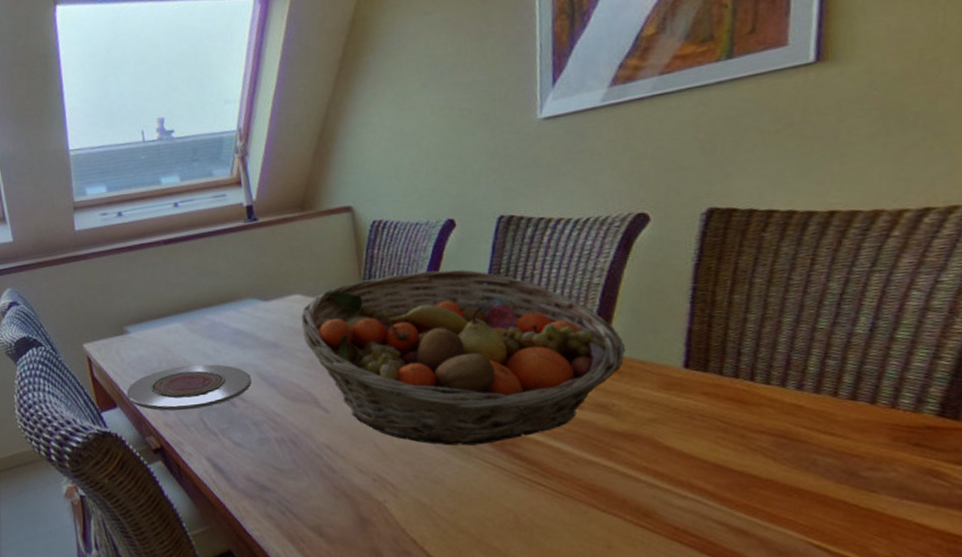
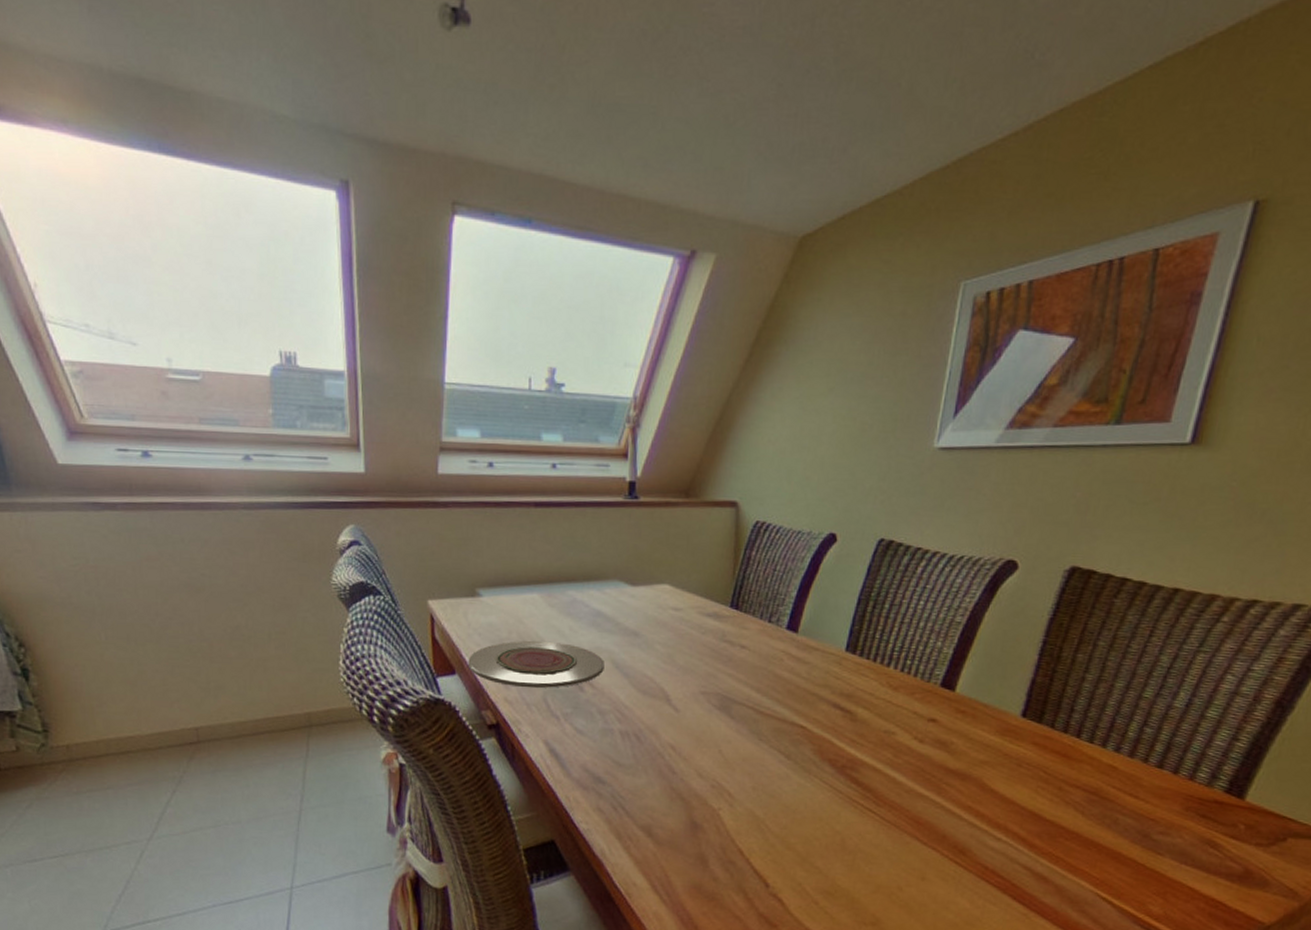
fruit basket: present [300,269,626,446] -> none [665,580,974,765]

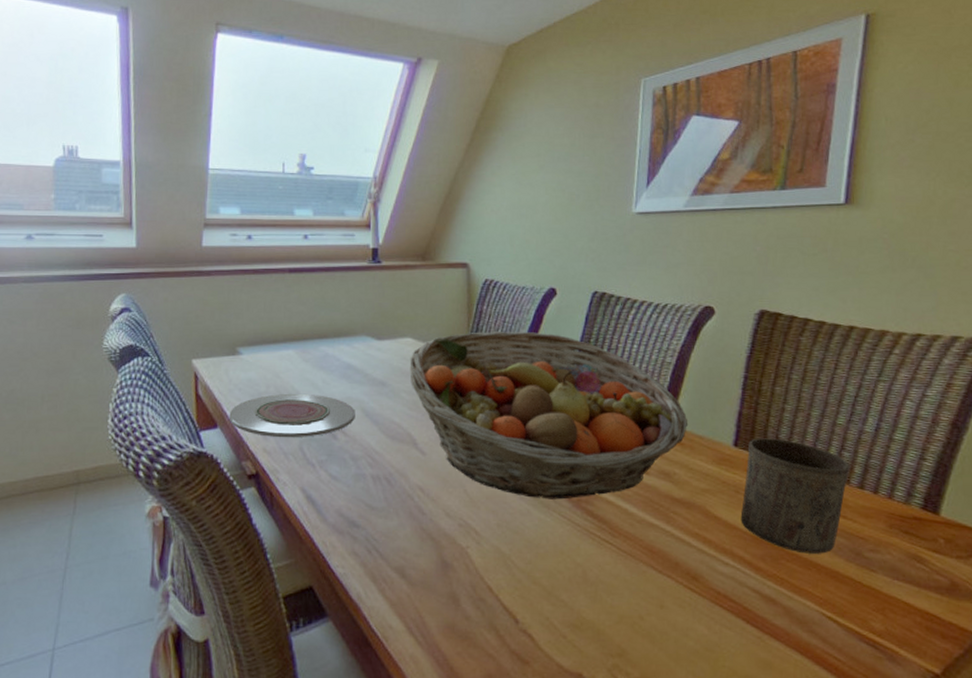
fruit basket: none [665,580,974,765] -> present [409,330,689,500]
cup: none [1019,709,1151,834] -> present [740,438,850,554]

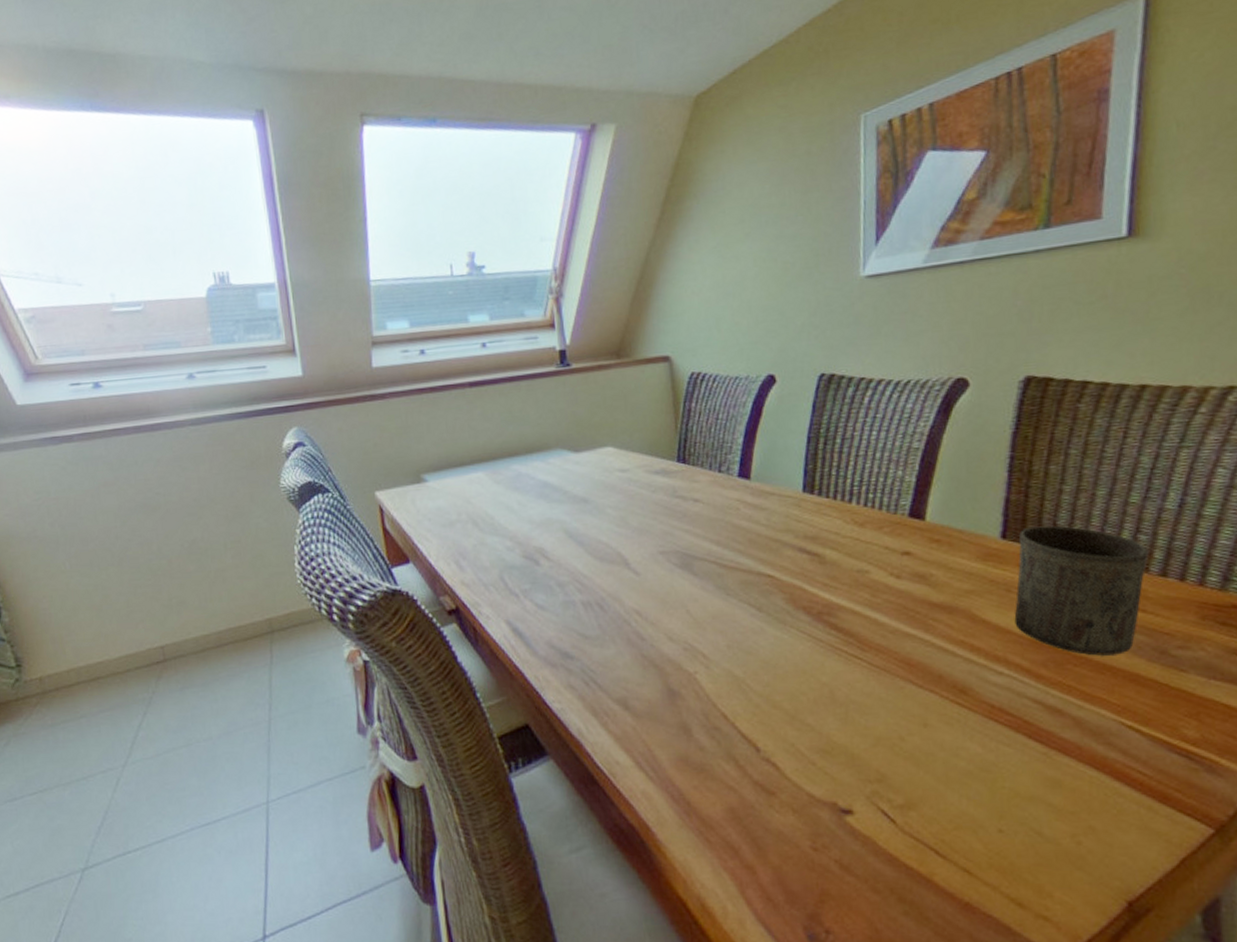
plate: present [229,393,355,438] -> none [420,518,558,569]
fruit basket: present [409,330,689,500] -> none [612,427,945,615]

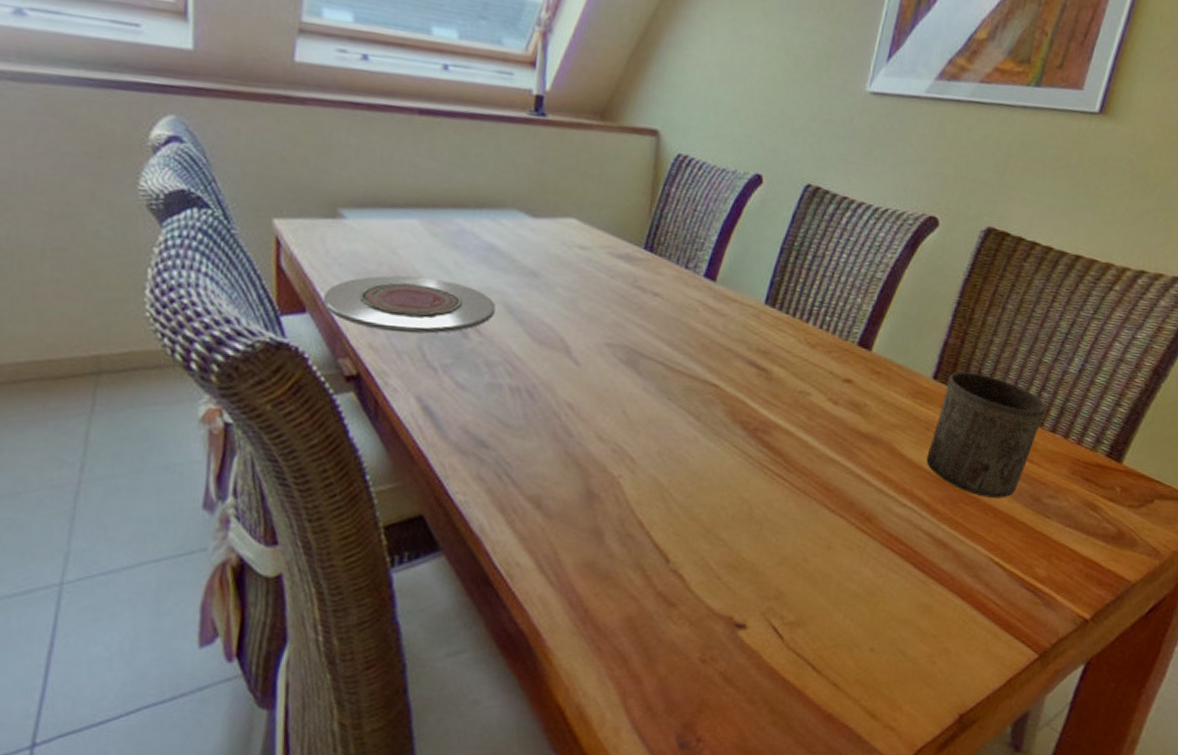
plate: none [420,518,558,569] -> present [323,275,496,334]

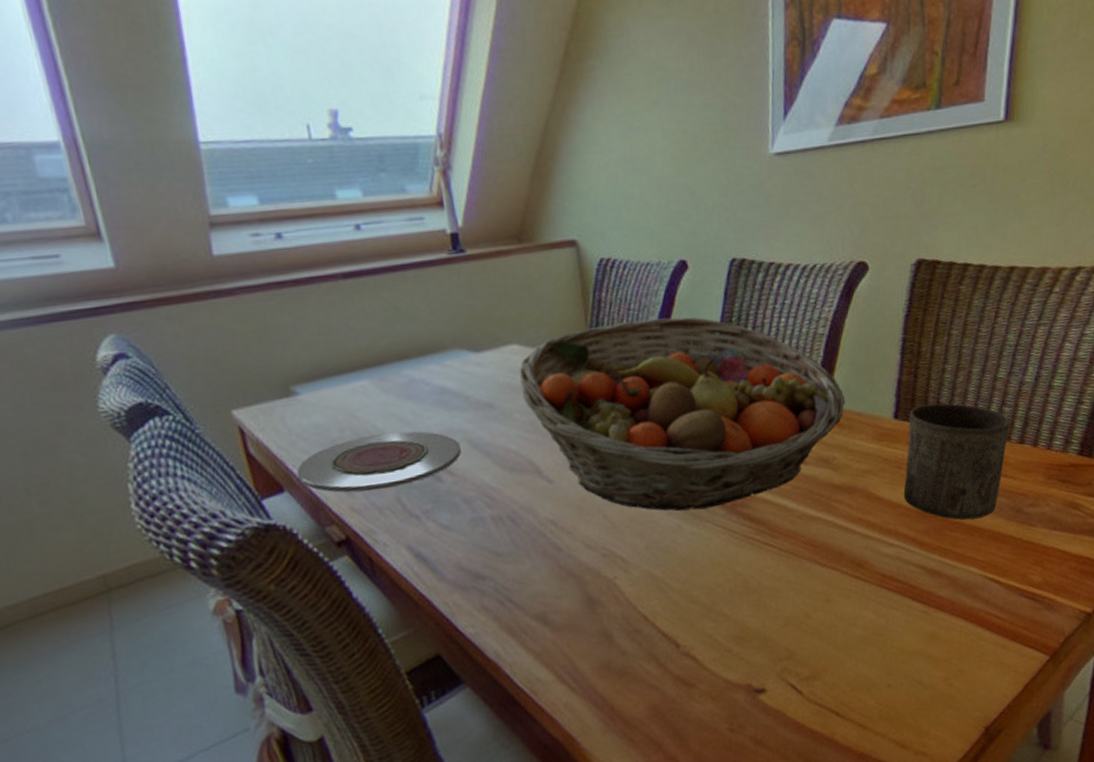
fruit basket: none [569,219,890,427] -> present [518,317,846,512]

